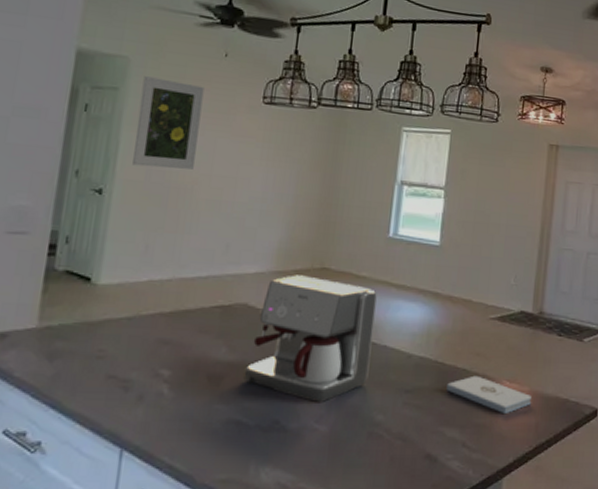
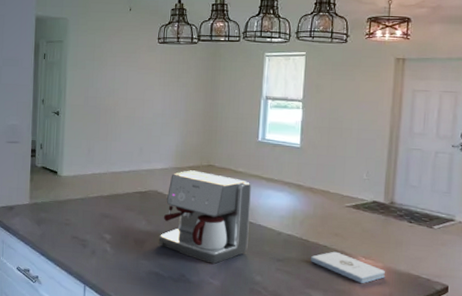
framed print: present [132,76,204,170] -> none [76,31,117,96]

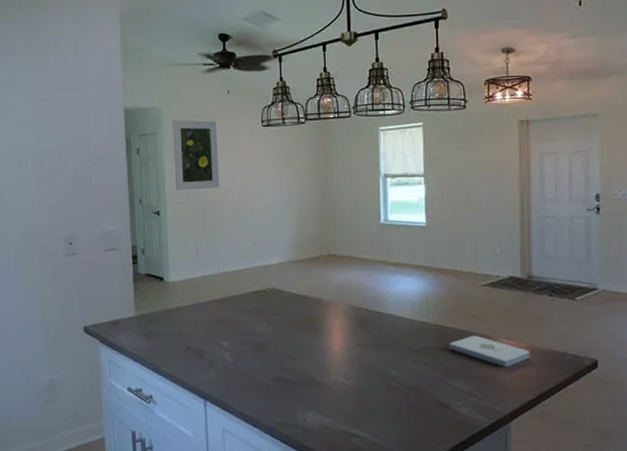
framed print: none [76,31,117,96] -> present [172,120,219,191]
coffee maker: present [158,170,251,265] -> none [282,262,380,363]

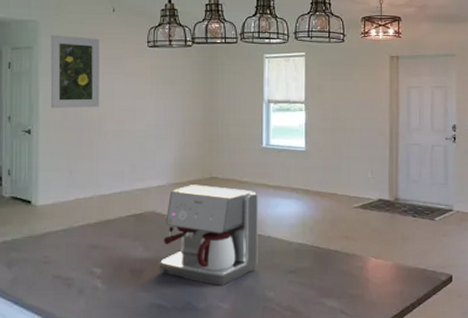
coffee maker: none [282,262,380,363] -> present [159,185,258,286]
notepad: present [449,335,529,368] -> none [323,255,395,285]

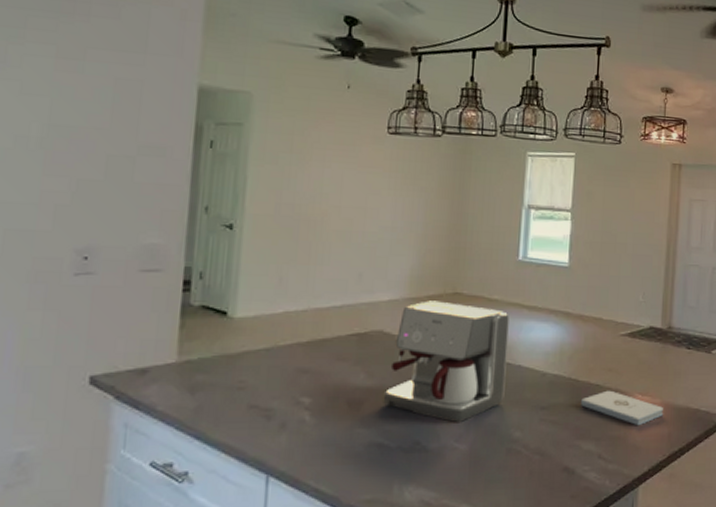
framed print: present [50,35,100,108] -> none [261,111,329,202]
notepad: none [323,255,395,285] -> present [581,390,663,426]

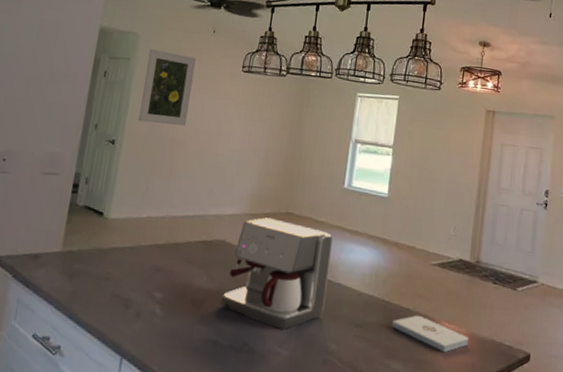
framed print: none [261,111,329,202] -> present [138,49,196,126]

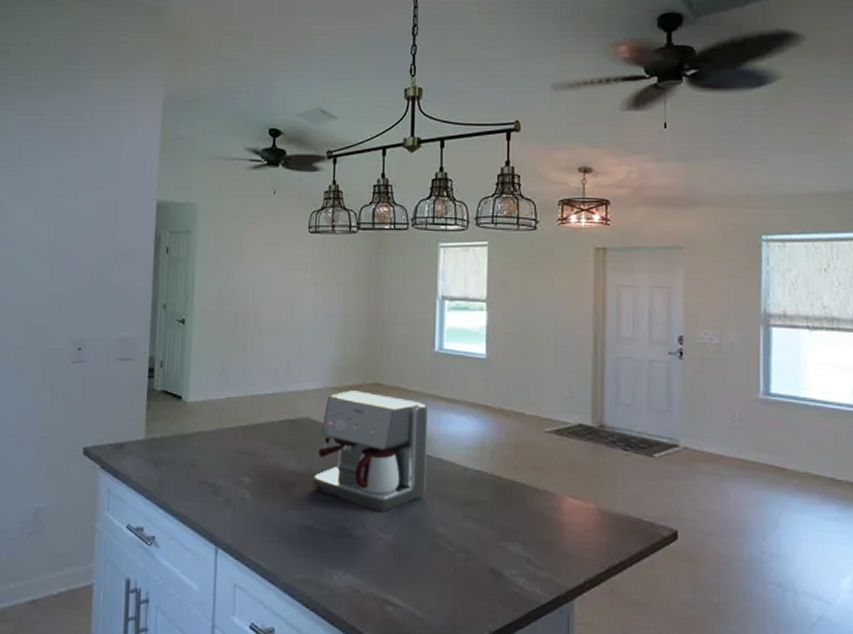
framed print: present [138,49,196,126] -> none [206,219,258,298]
notepad: present [392,315,468,353] -> none [506,490,598,532]

